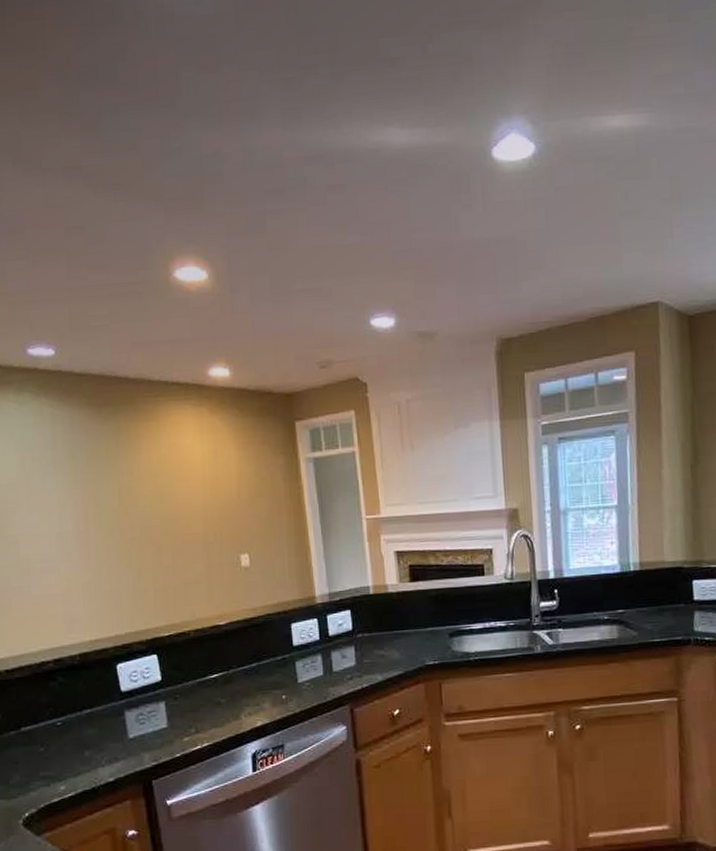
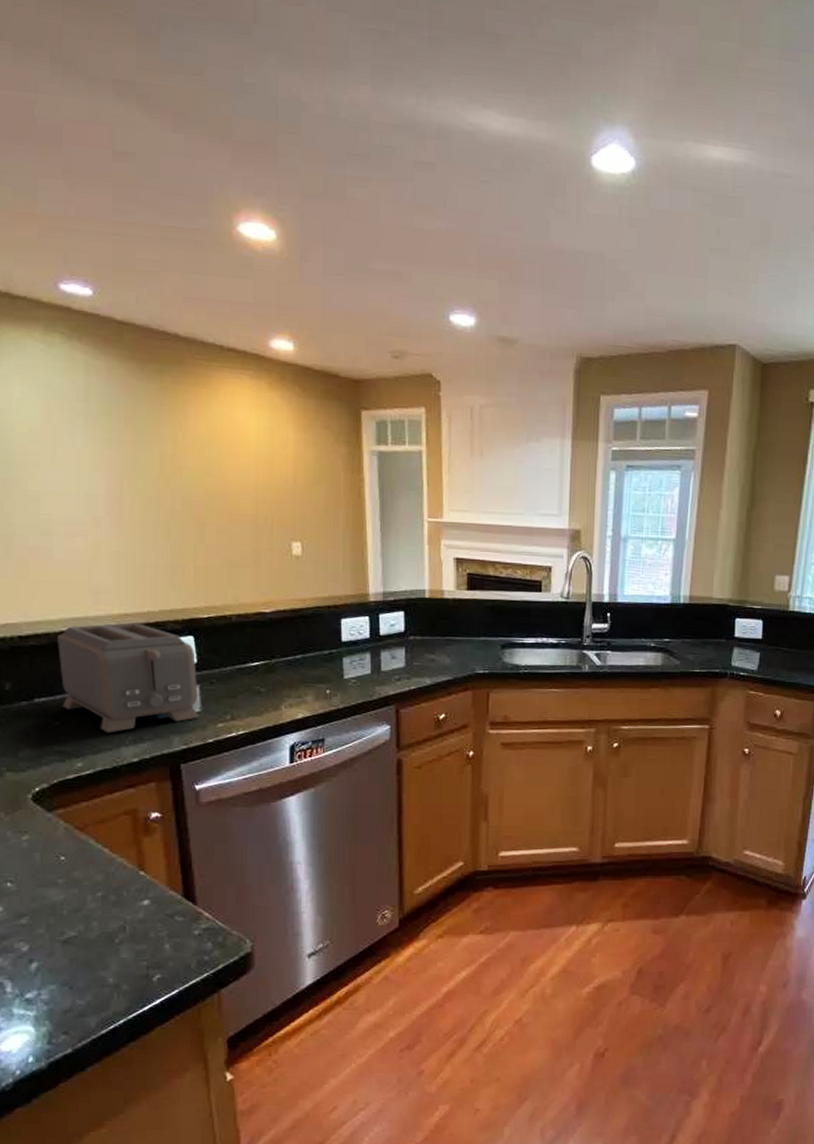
toaster: none [39,647,167,756] -> present [58,623,200,733]

